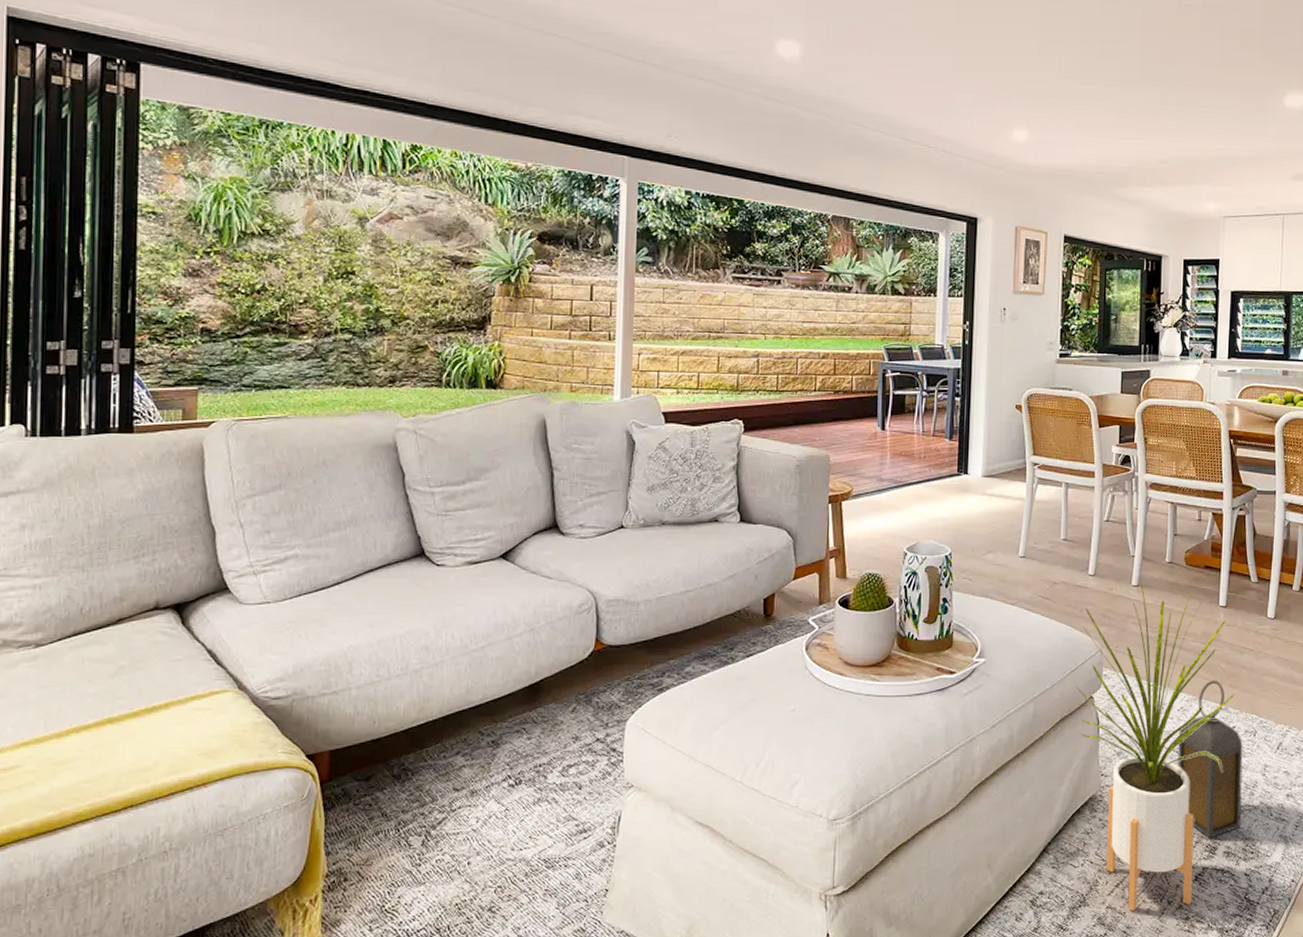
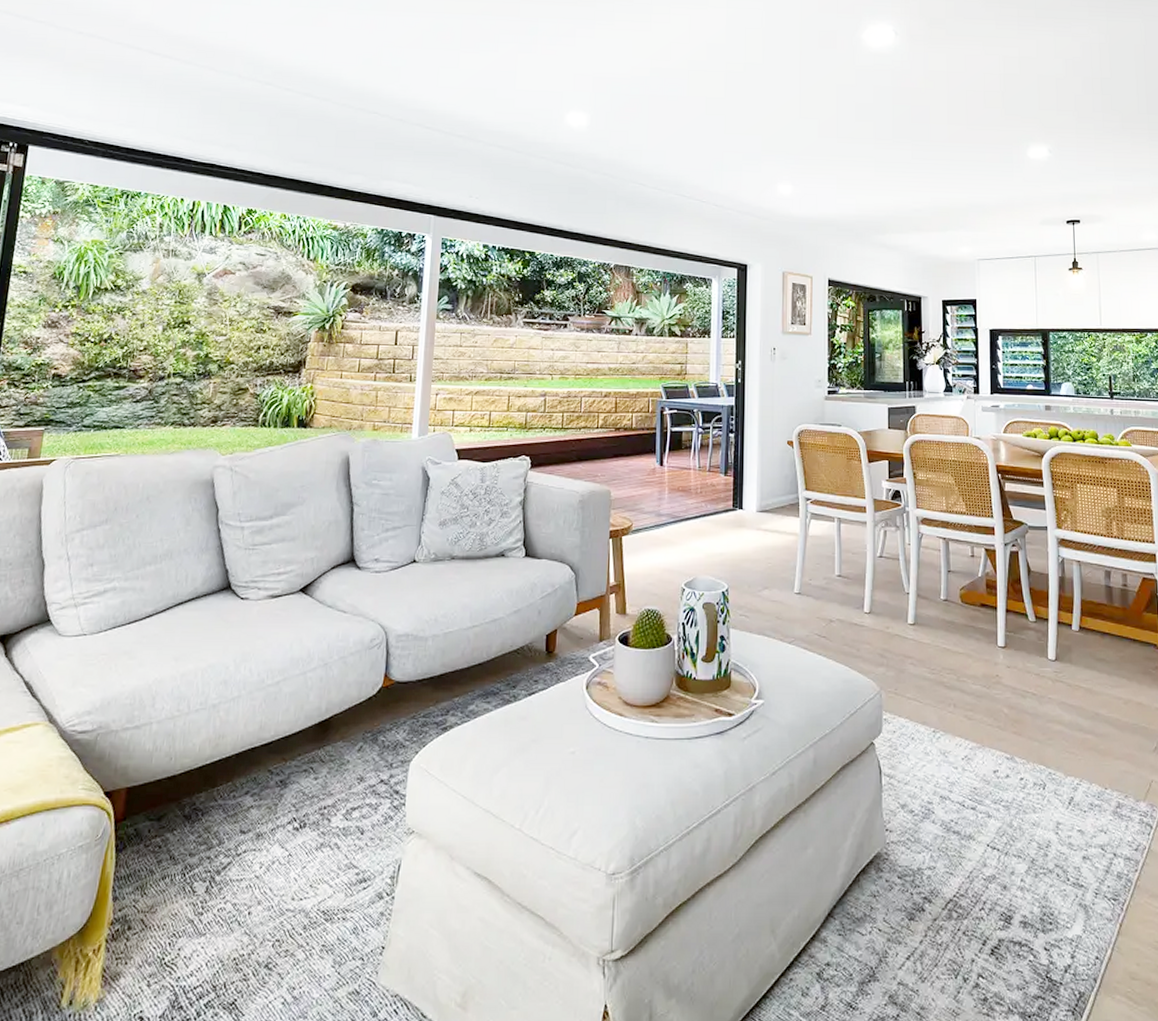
house plant: present [1075,584,1235,912] -> none [855,622,1021,990]
lantern: present [1177,681,1243,838] -> none [964,727,1036,905]

